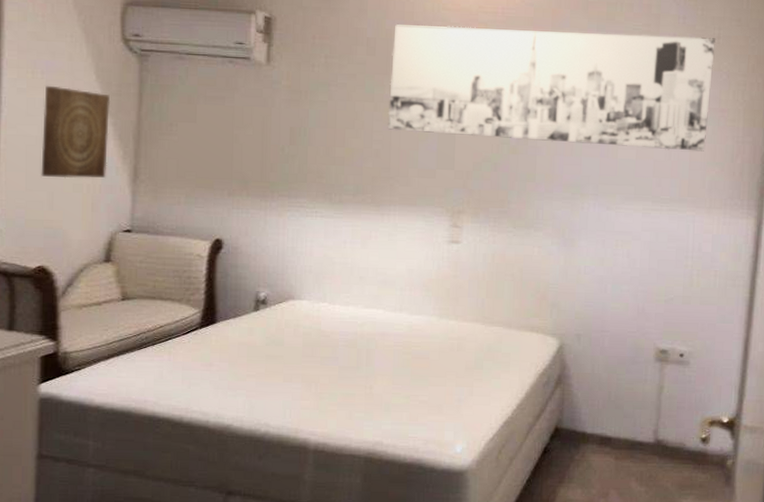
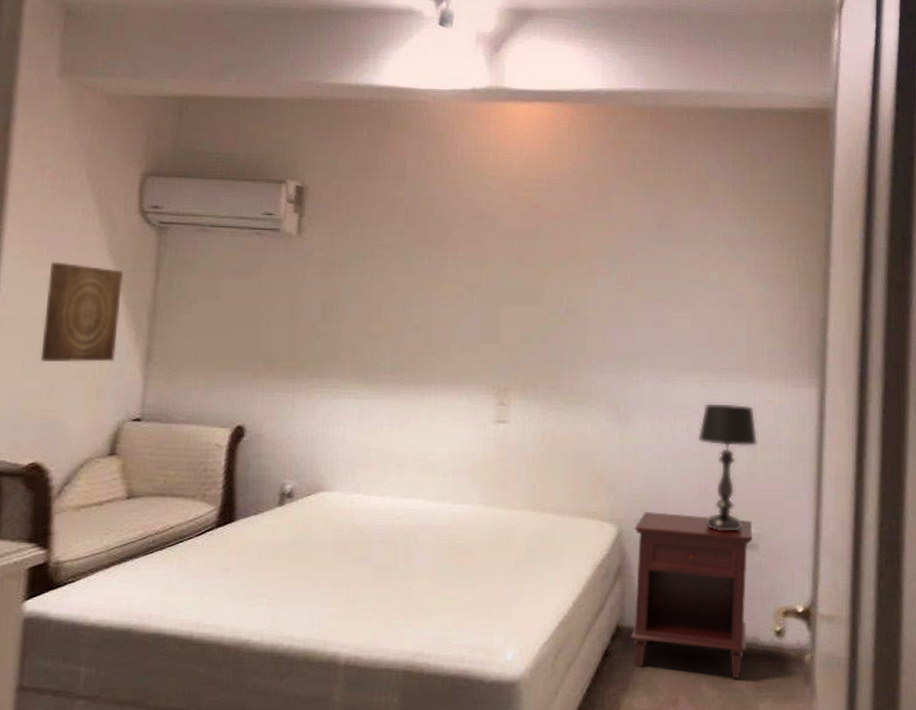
wall art: present [387,24,716,152] -> none [427,193,766,319]
nightstand: none [567,327,685,478] -> present [630,511,753,679]
table lamp: none [637,230,695,349] -> present [698,402,758,531]

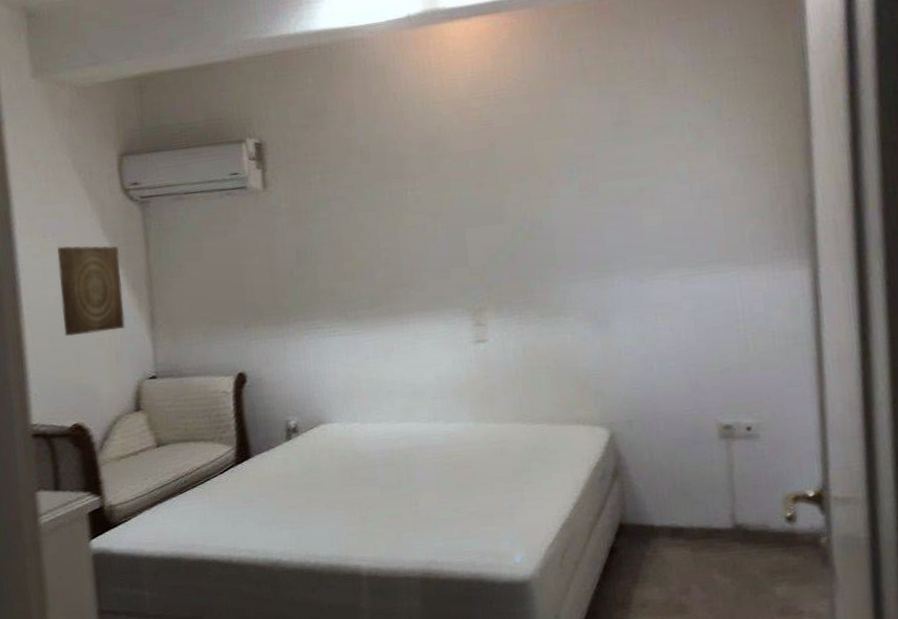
nightstand: present [630,511,753,679] -> none [626,410,757,566]
table lamp: present [698,402,758,531] -> none [682,295,748,424]

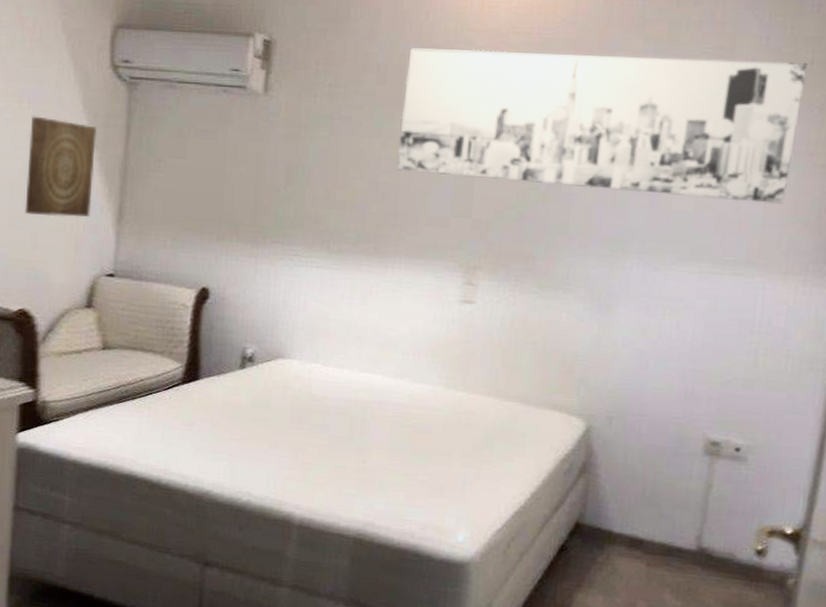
wall art: none [386,80,739,236] -> present [396,48,807,204]

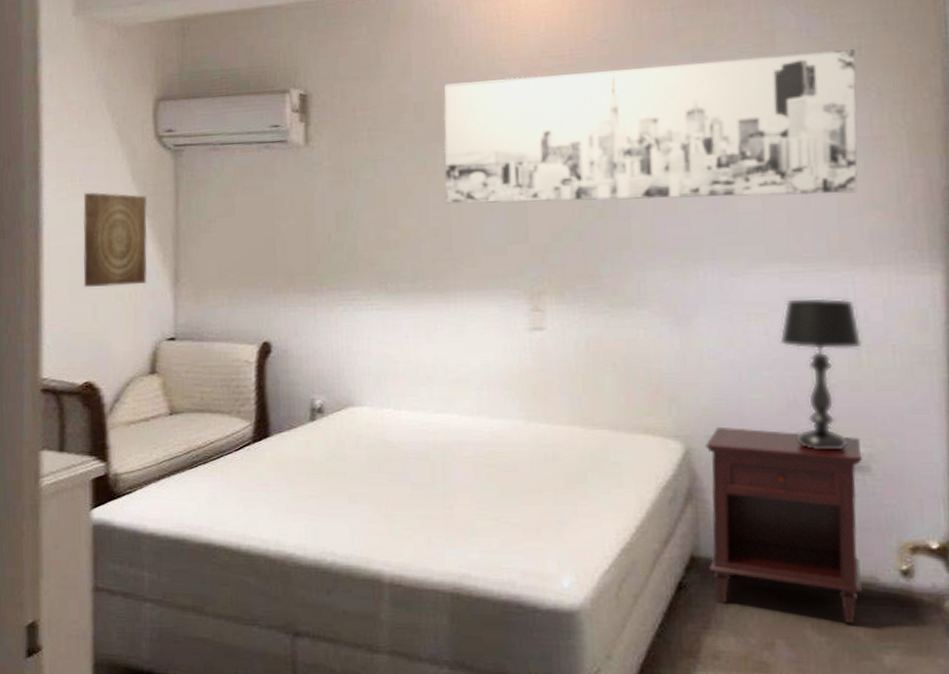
nightstand: none [589,409,743,592] -> present [705,426,863,624]
table lamp: none [688,297,762,441] -> present [780,297,863,450]

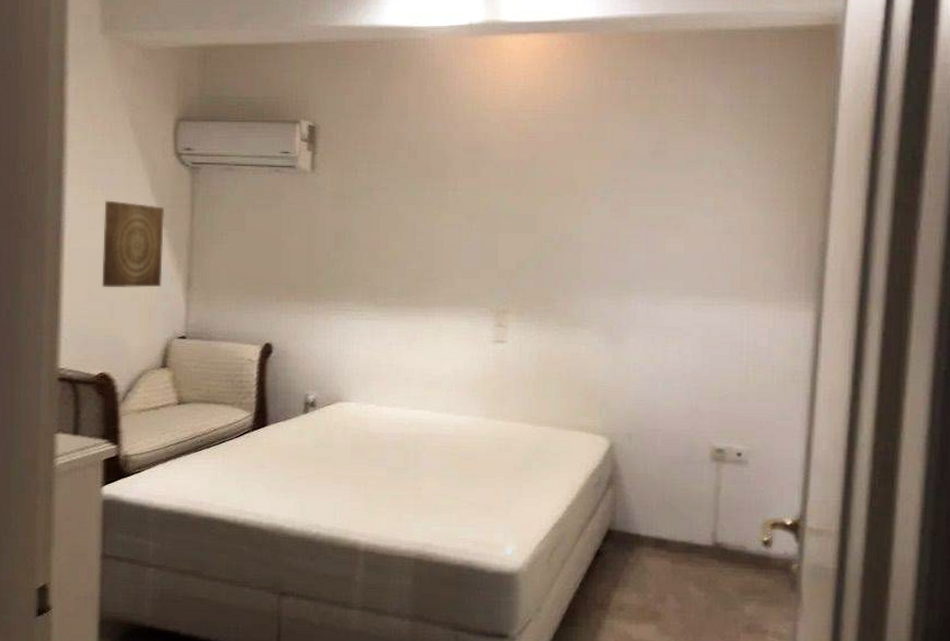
wall art: present [443,49,858,205] -> none [430,126,765,243]
nightstand: present [705,426,863,624] -> none [621,426,743,583]
table lamp: present [780,297,863,450] -> none [689,325,751,448]

